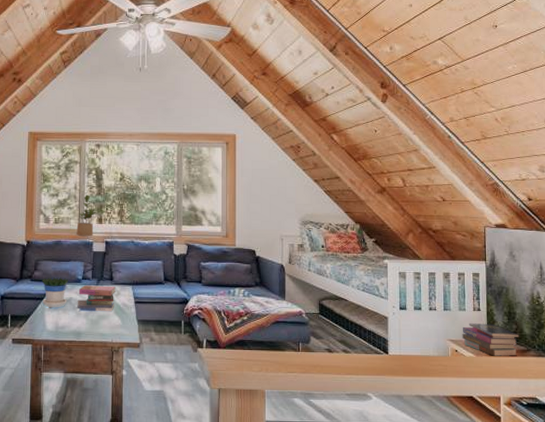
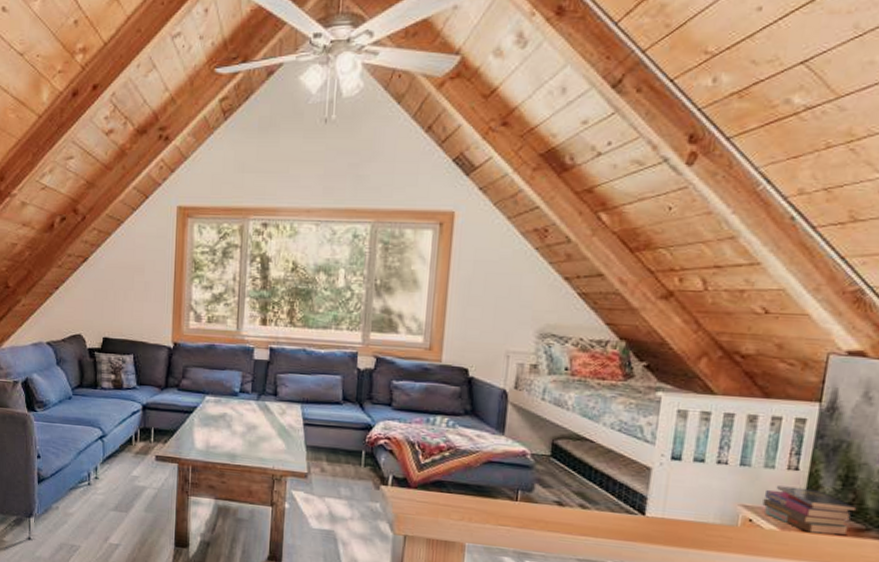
flowerpot: present [42,277,69,308] -> none [190,388,223,425]
potted plant: present [76,195,98,237] -> none [234,288,263,341]
books: present [77,285,115,312] -> none [232,400,280,434]

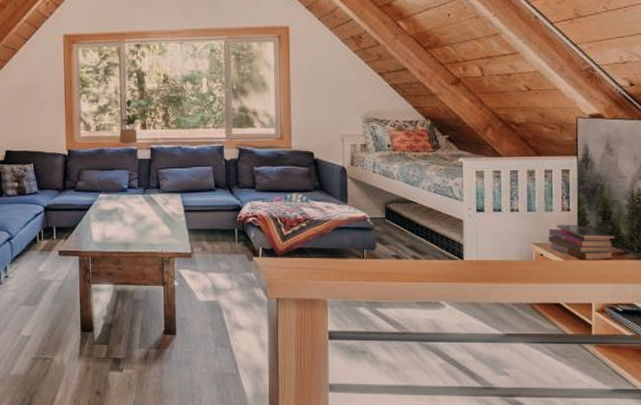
potted plant: none [234,288,263,341] -> present [119,99,141,144]

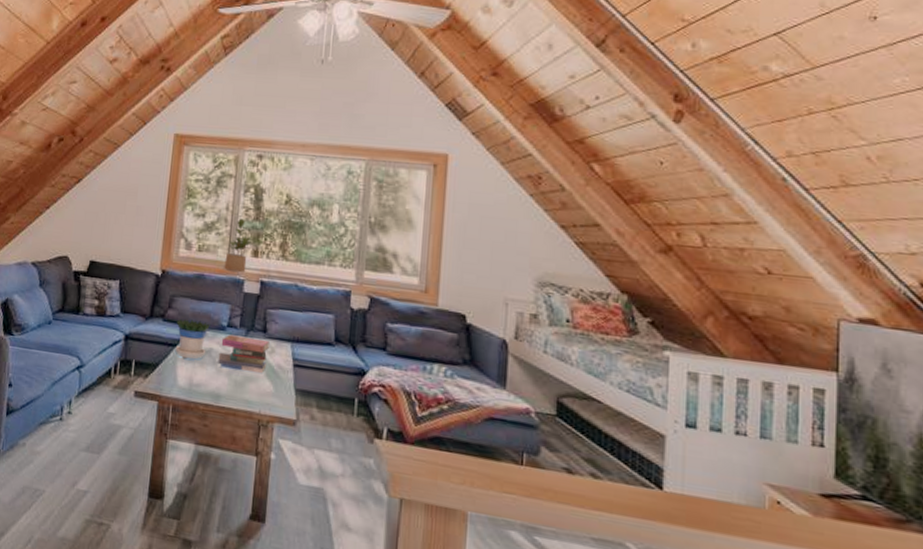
flowerpot: none [85,187,114,219] -> present [175,319,210,360]
books: none [123,194,164,222] -> present [218,334,269,374]
books: present [548,224,616,260] -> none [790,463,894,528]

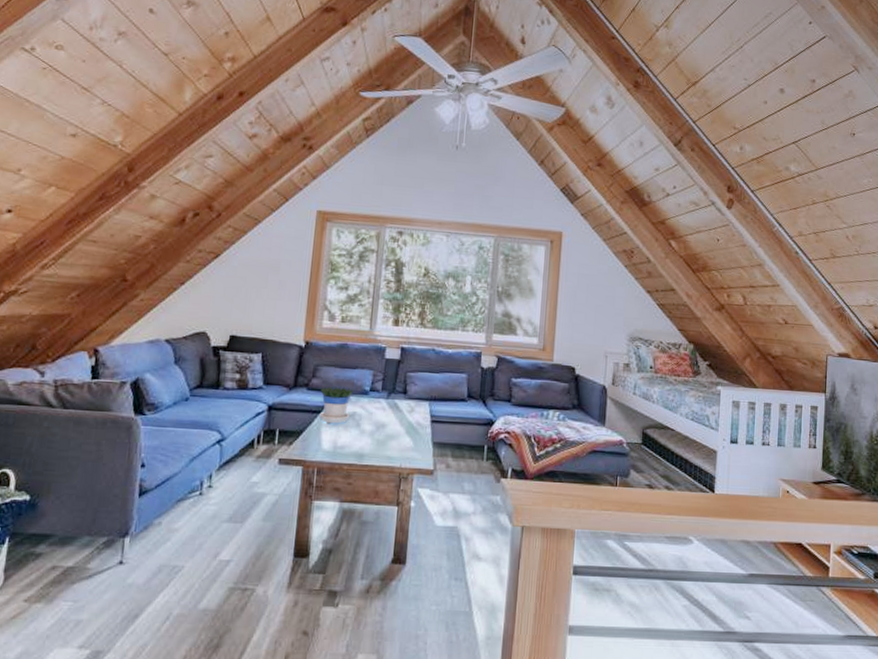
books: present [218,334,269,374] -> none [361,398,409,432]
potted plant: present [224,218,255,273] -> none [366,290,396,341]

